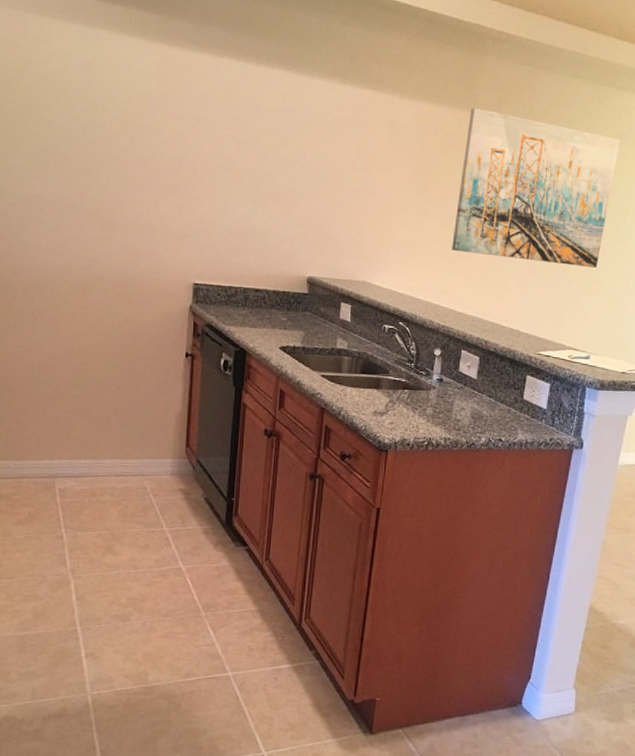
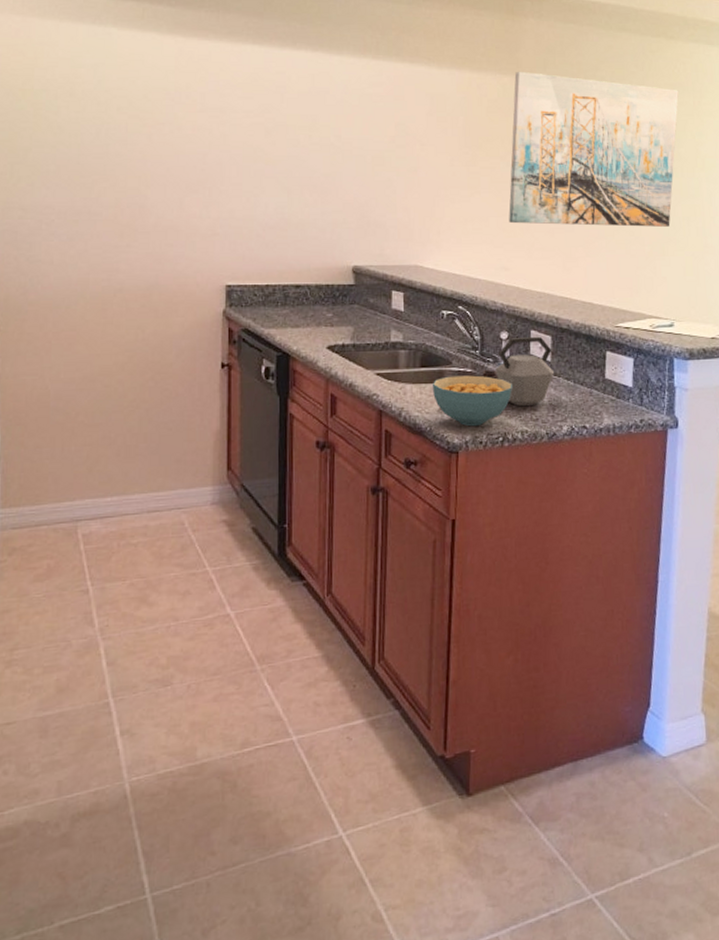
cereal bowl: none [369,383,442,430] -> present [432,375,513,427]
kettle: none [415,355,479,417] -> present [482,336,555,407]

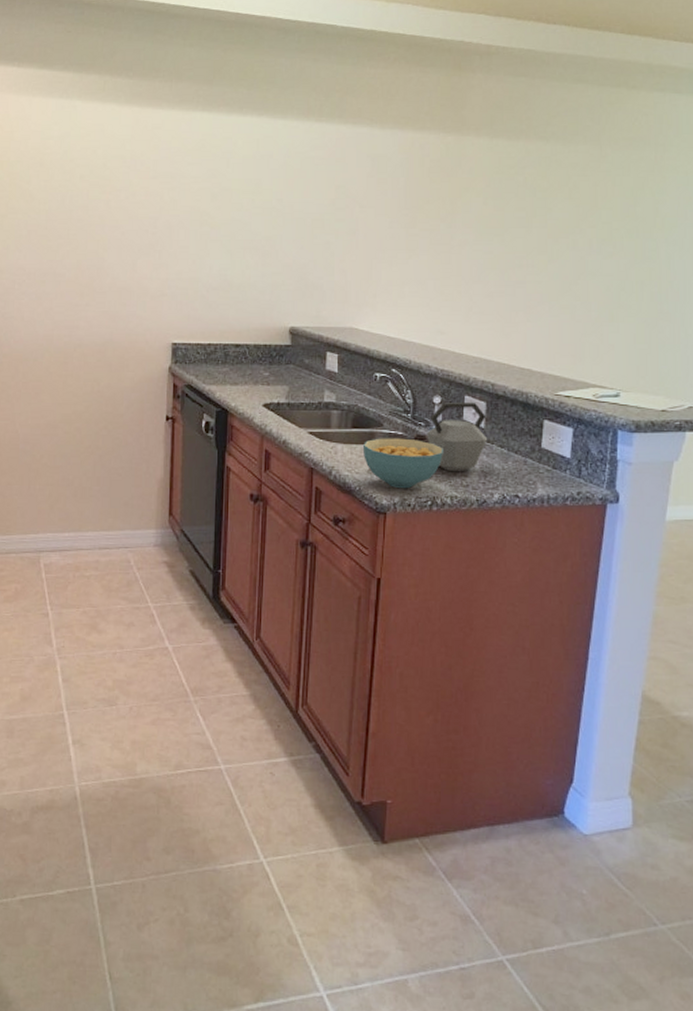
wall art: present [509,71,679,227] -> none [447,129,638,291]

